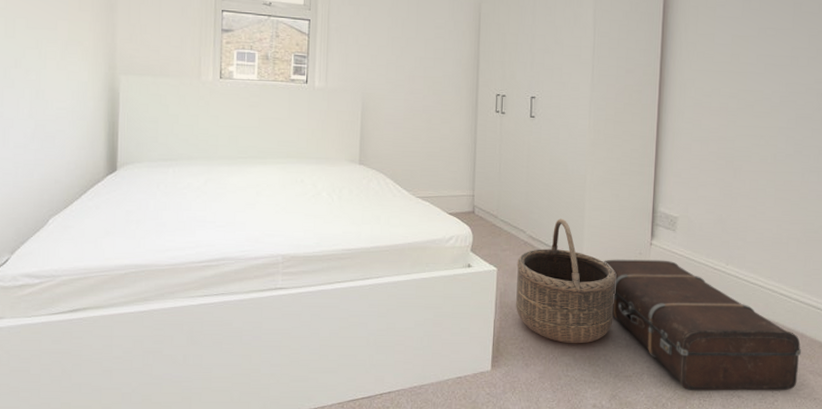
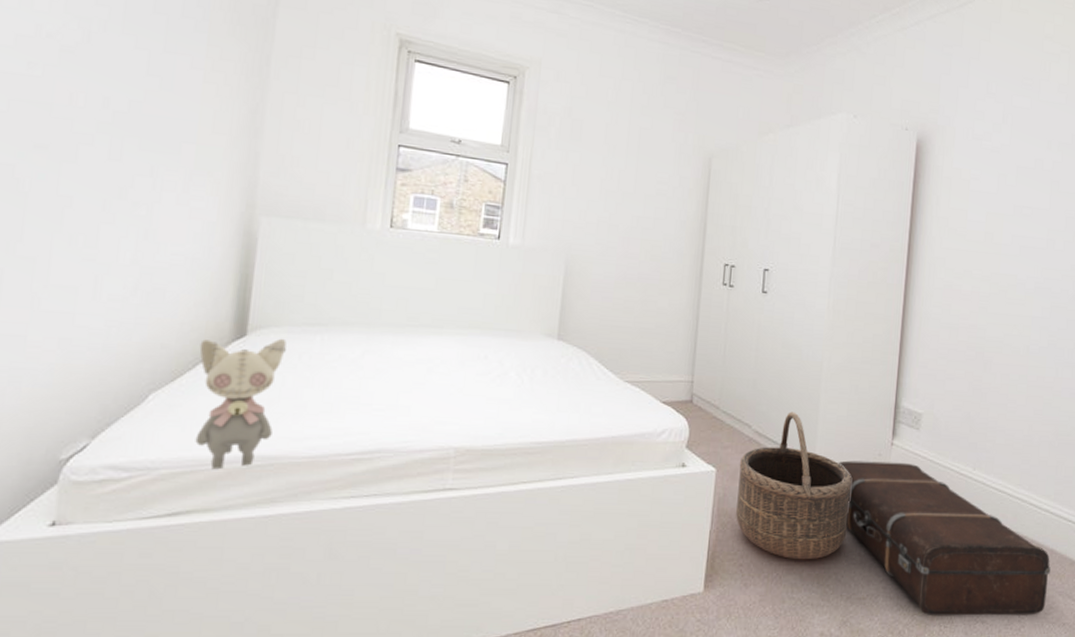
stuffed animal: none [83,171,147,276] -> present [195,338,287,470]

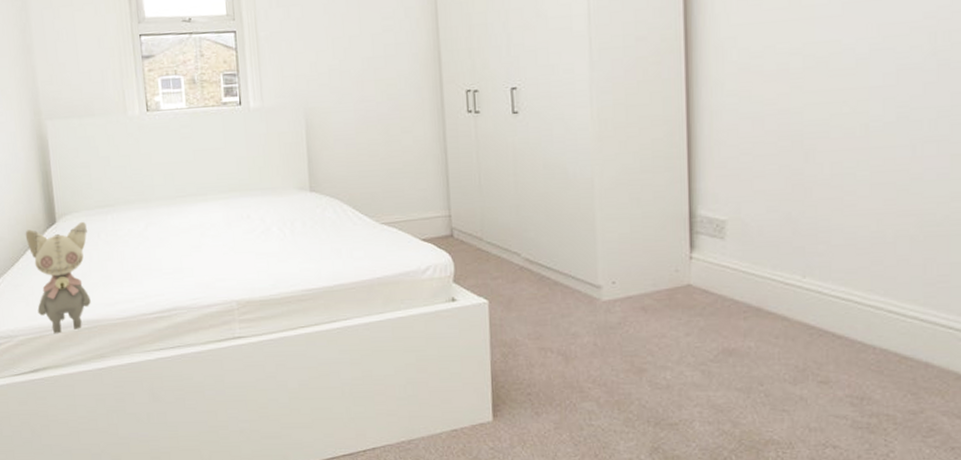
basket: present [736,411,851,560] -> none [512,234,647,387]
suitcase: present [838,460,1051,616] -> none [626,276,926,442]

